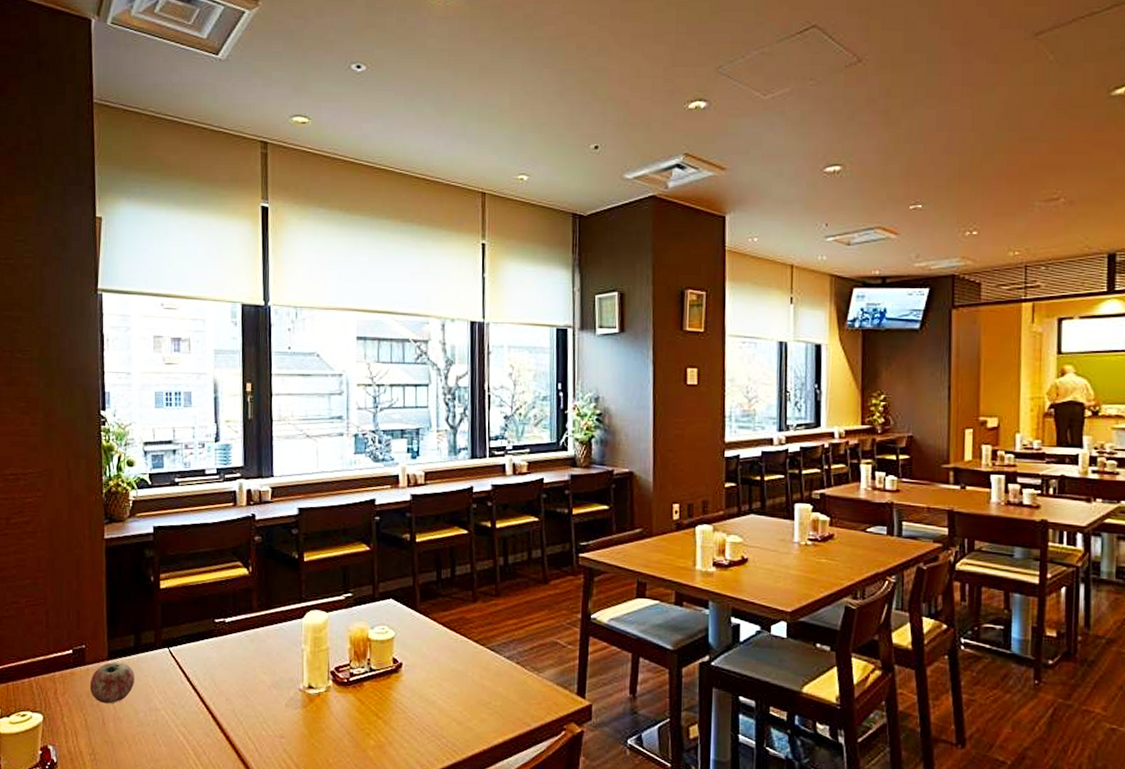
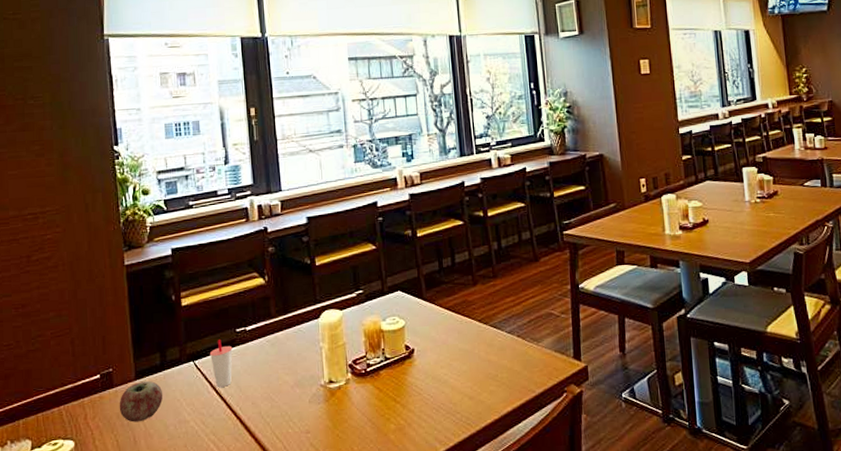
cup: none [185,628,210,679] -> present [209,340,233,388]

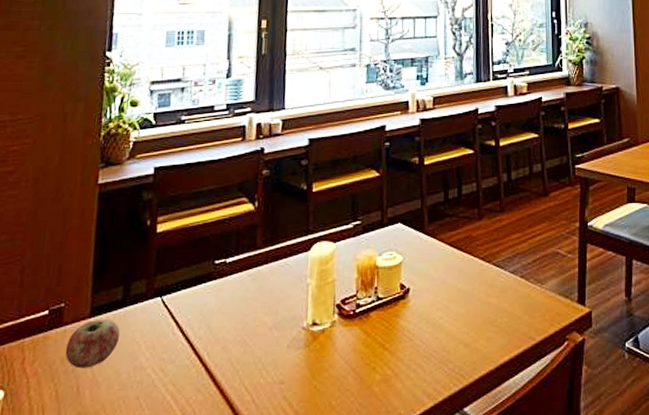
cup: present [209,340,233,388] -> none [180,272,208,329]

